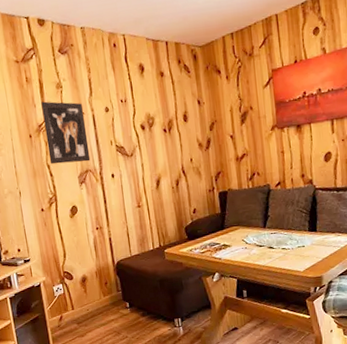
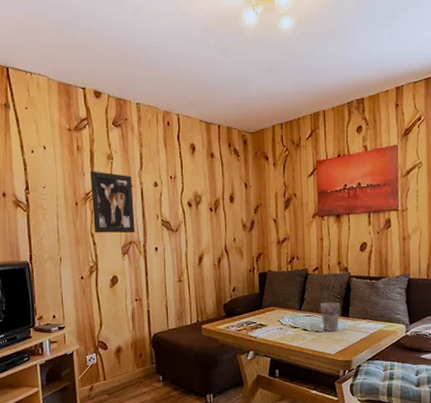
cup: none [286,217,307,248] -> present [320,302,340,331]

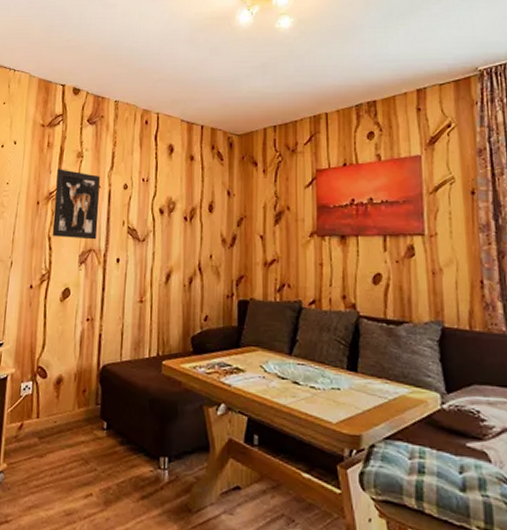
cup: present [320,302,340,331] -> none [318,348,345,390]

